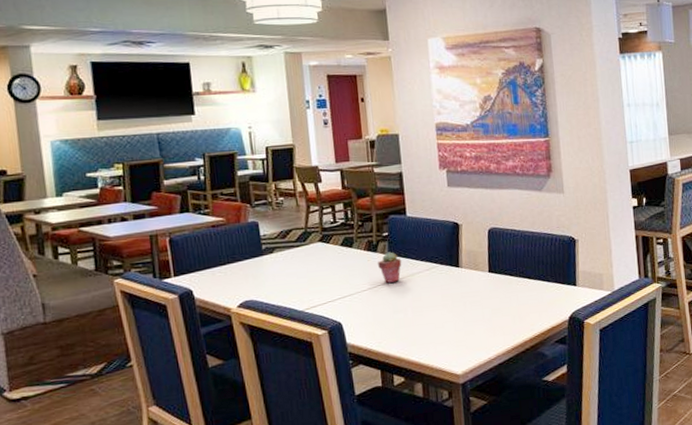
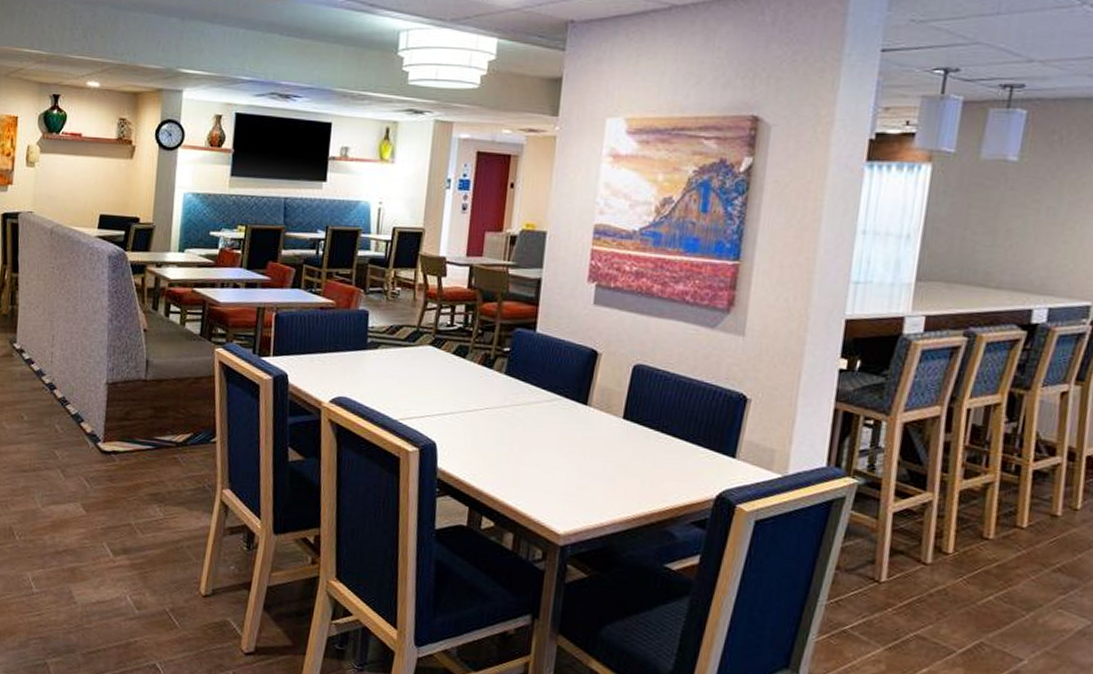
potted succulent: present [378,252,402,283] -> none [490,371,520,409]

